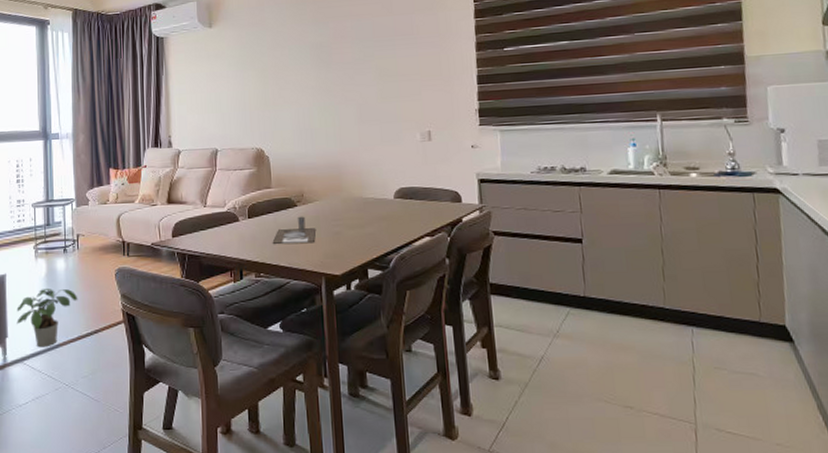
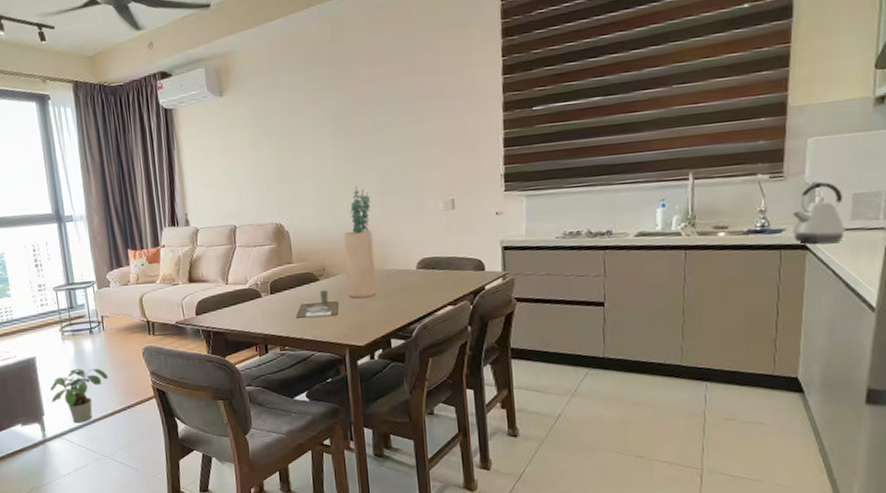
vase: none [322,115,354,226] -> present [343,185,376,299]
kettle: none [760,128,816,189] -> present [792,182,846,244]

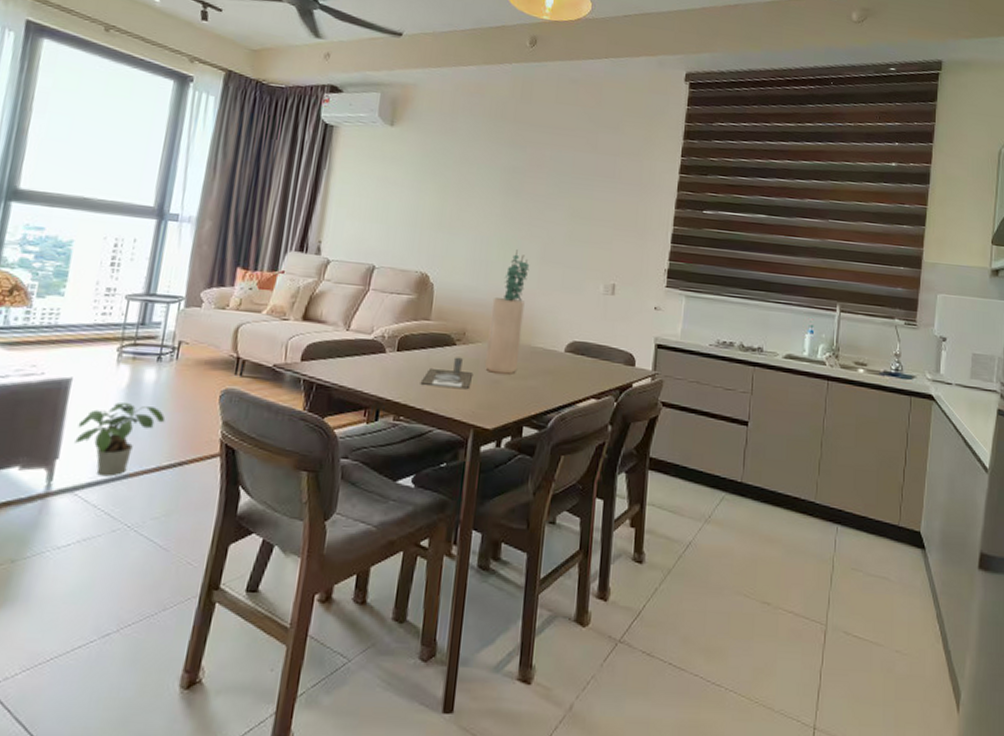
kettle: present [792,182,846,244] -> none [921,337,966,398]

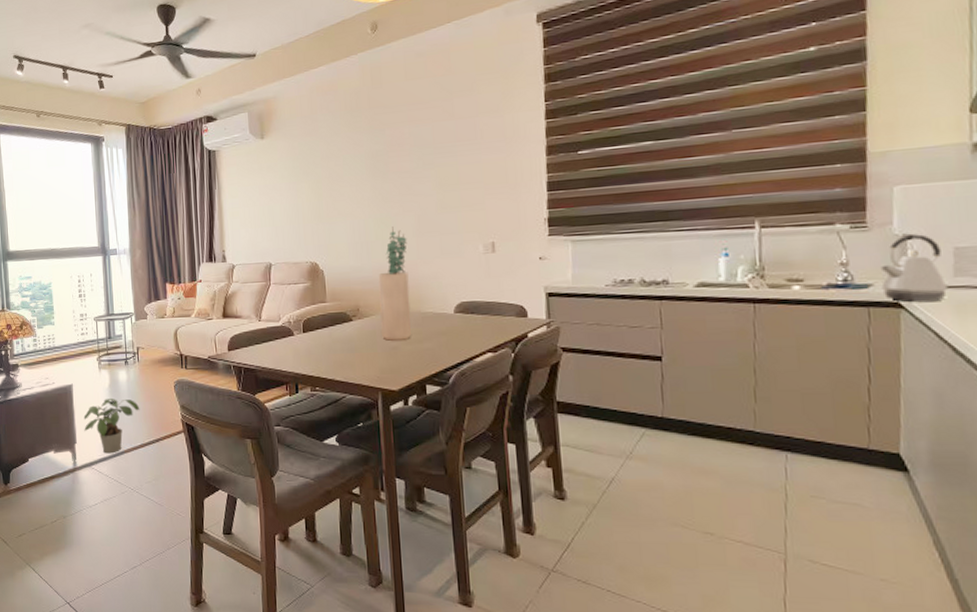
place setting: present [420,357,472,388] -> none [327,331,372,358]
kettle: none [921,337,966,398] -> present [879,234,949,303]

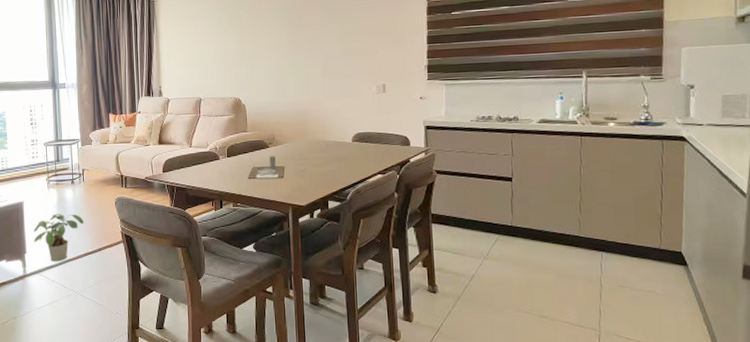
place setting: none [327,331,372,358] -> present [247,156,284,179]
vase: present [378,226,412,341] -> none [291,69,317,164]
kettle: present [879,234,949,303] -> none [671,85,718,137]

